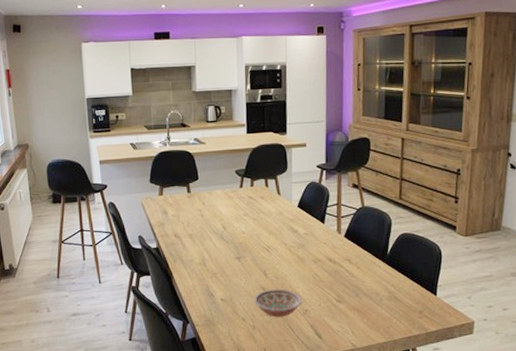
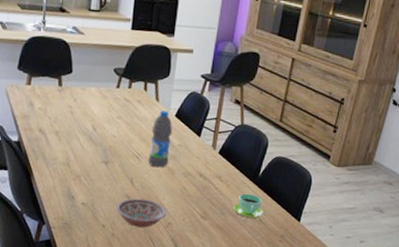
water bottle: none [277,203,298,258] -> present [147,110,173,168]
cup: none [367,273,398,297] -> present [233,193,264,218]

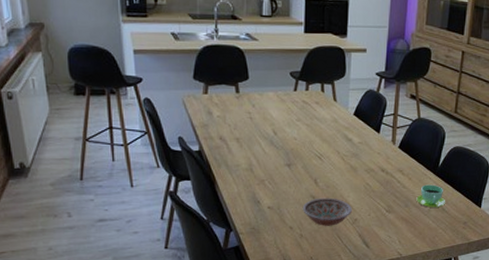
water bottle: present [147,110,173,168] -> none [330,110,353,166]

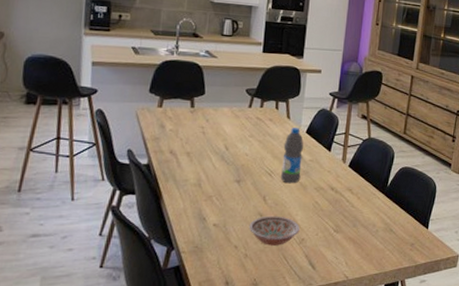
water bottle: none [330,110,353,166] -> present [280,128,304,184]
cup: present [416,184,446,208] -> none [364,204,394,228]

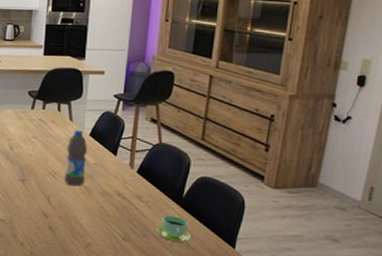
bowl: present [248,215,300,246] -> none [34,216,85,248]
cup: none [364,204,394,228] -> present [156,215,192,243]

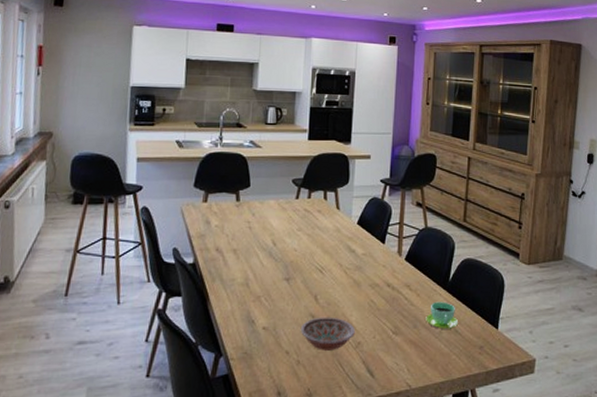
bowl: none [34,216,85,248] -> present [300,317,355,350]
water bottle: present [64,130,88,187] -> none [331,219,356,281]

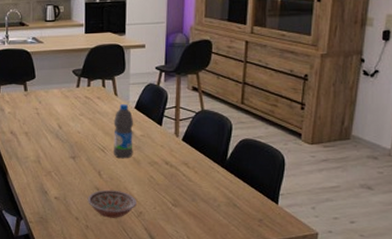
water bottle: none [331,219,356,281] -> present [113,104,134,159]
cup: present [426,302,459,329] -> none [204,178,237,203]

